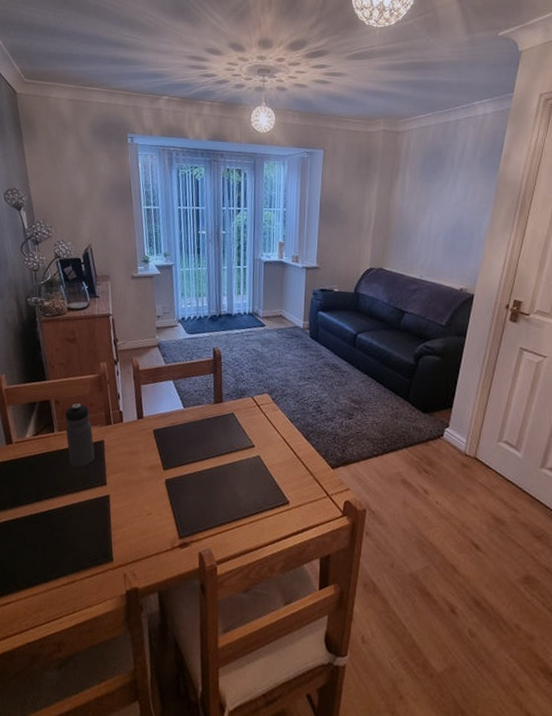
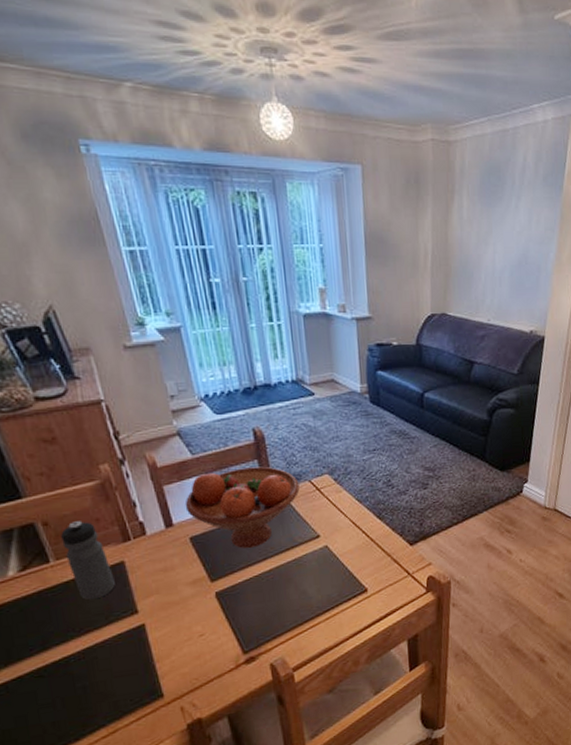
fruit bowl: none [154,379,243,447] -> present [185,466,300,549]

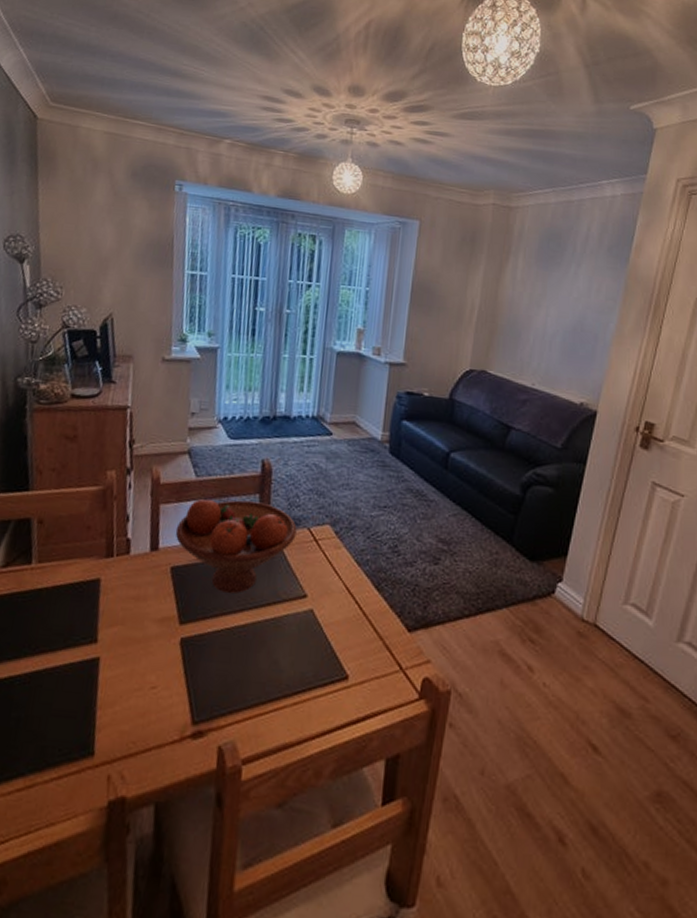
water bottle: present [60,521,115,600] -> none [47,525,86,616]

